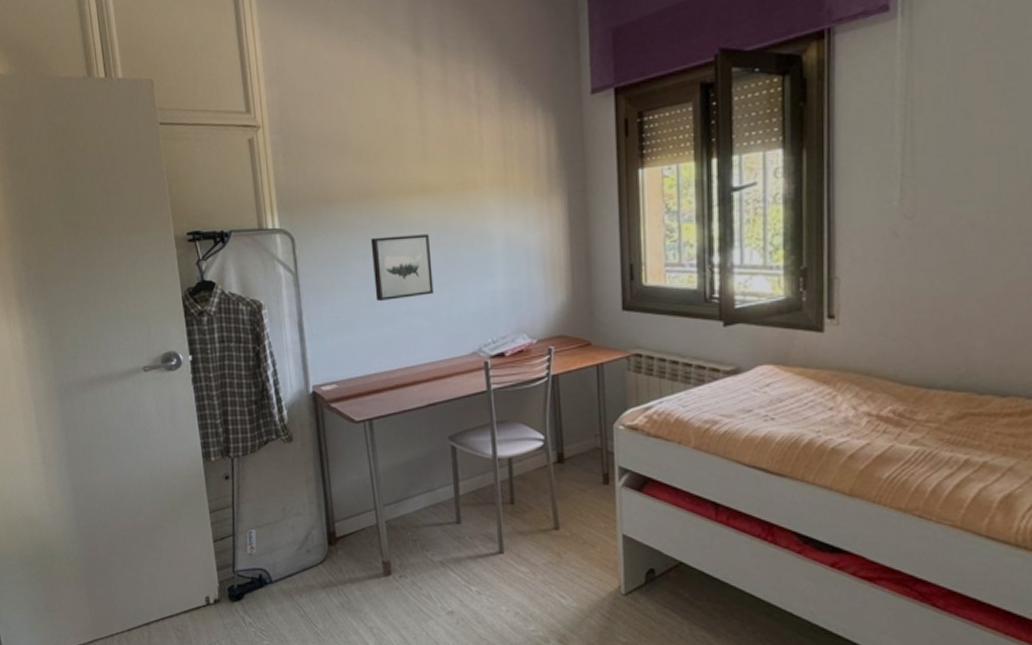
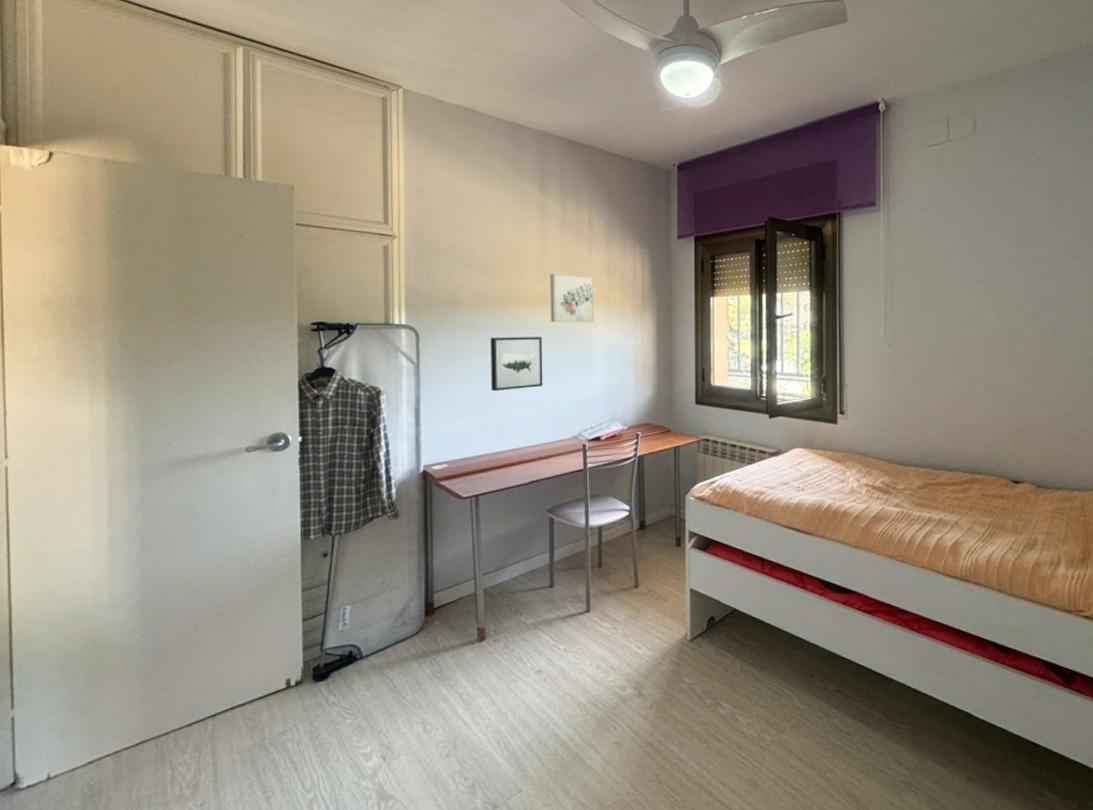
wall art: none [433,153,490,216] -> present [550,272,595,323]

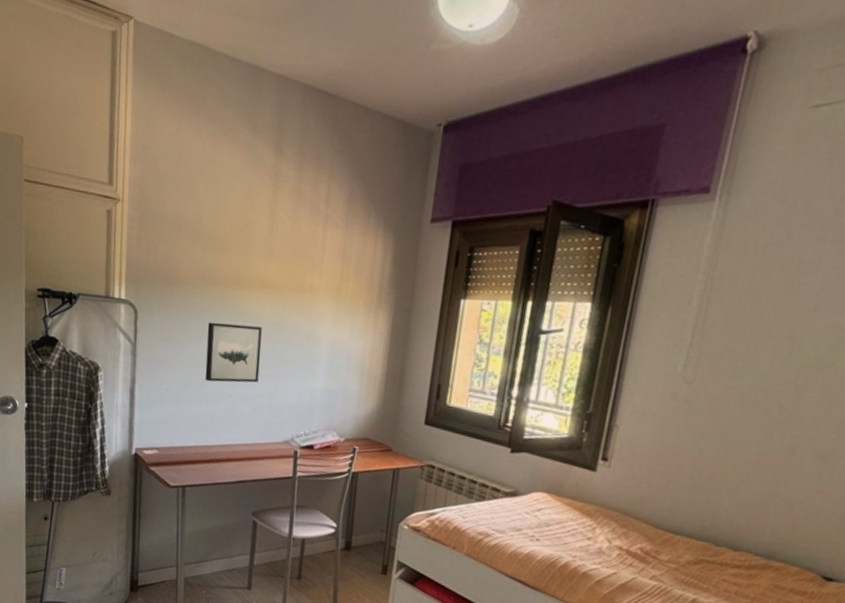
wall art: present [550,272,595,323] -> none [272,254,325,317]

